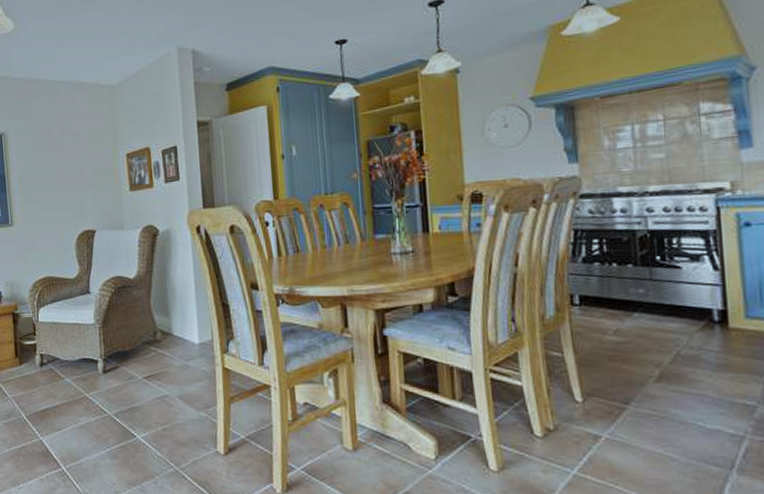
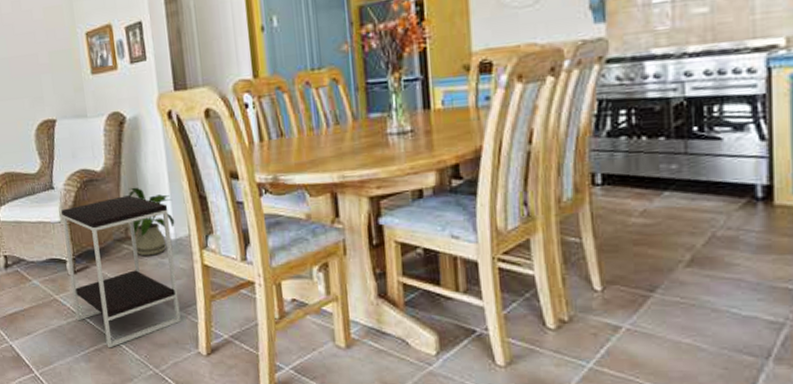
side table: none [96,302,202,446] -> present [61,195,181,348]
house plant: none [157,294,200,359] -> present [128,187,175,256]

